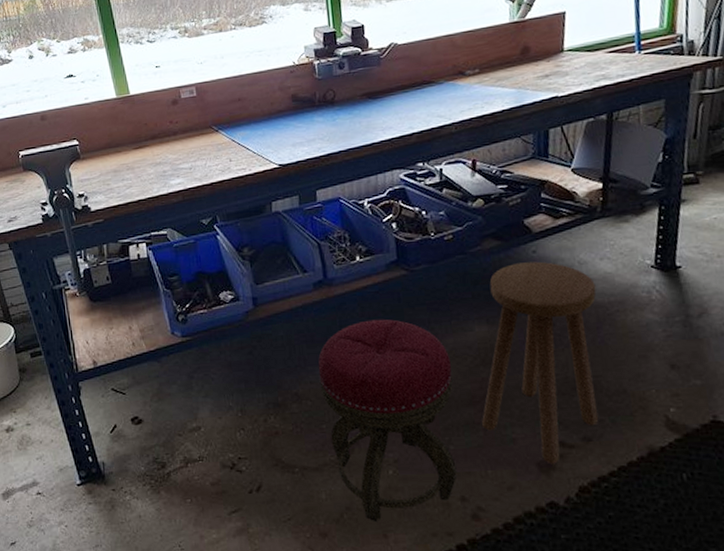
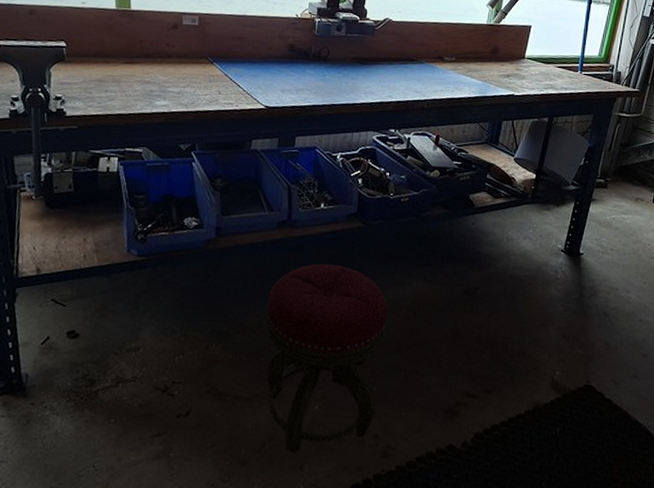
stool: present [482,261,599,465] -> none [405,231,517,412]

